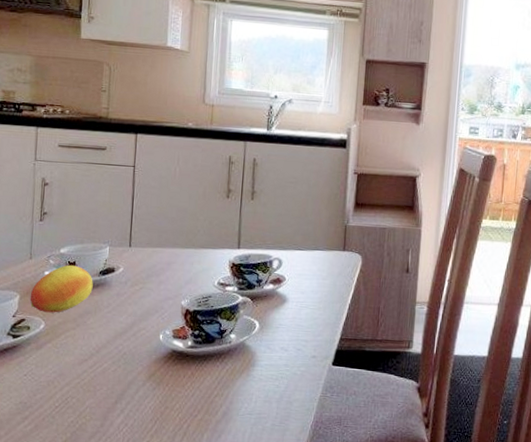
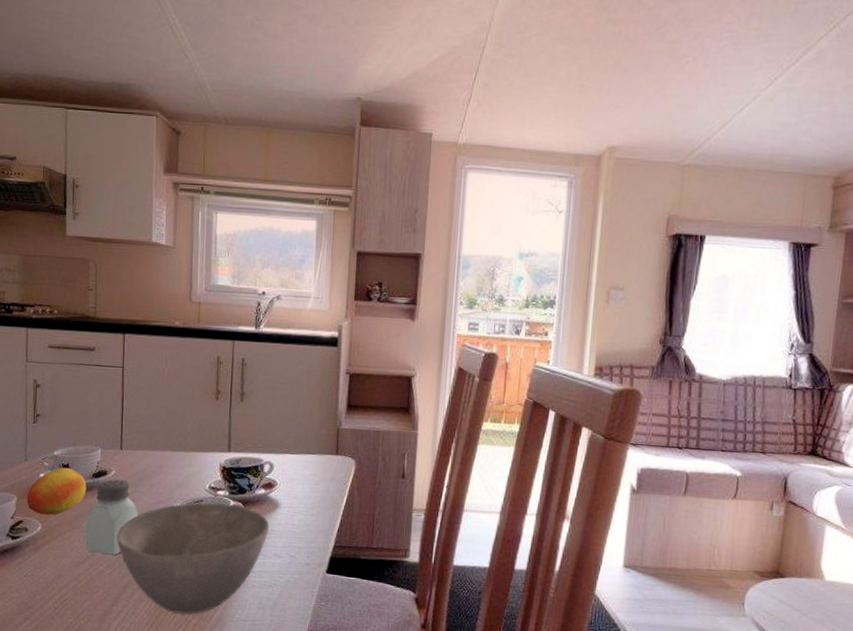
saltshaker: none [90,276,146,352] -> present [85,479,139,556]
bowl: none [121,297,278,410] -> present [116,502,270,615]

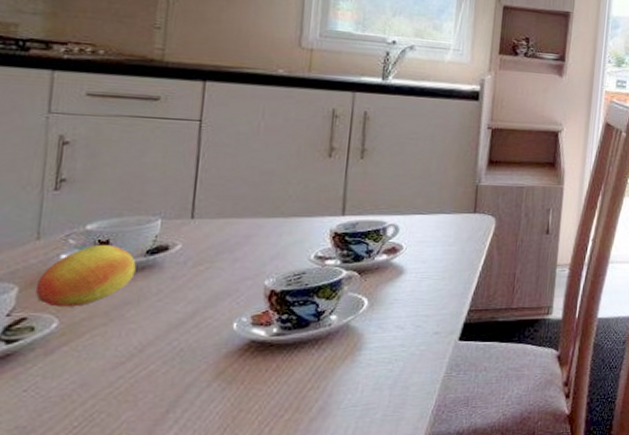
saltshaker: present [85,479,139,556] -> none [129,255,214,349]
bowl: present [116,502,270,615] -> none [177,273,392,411]

